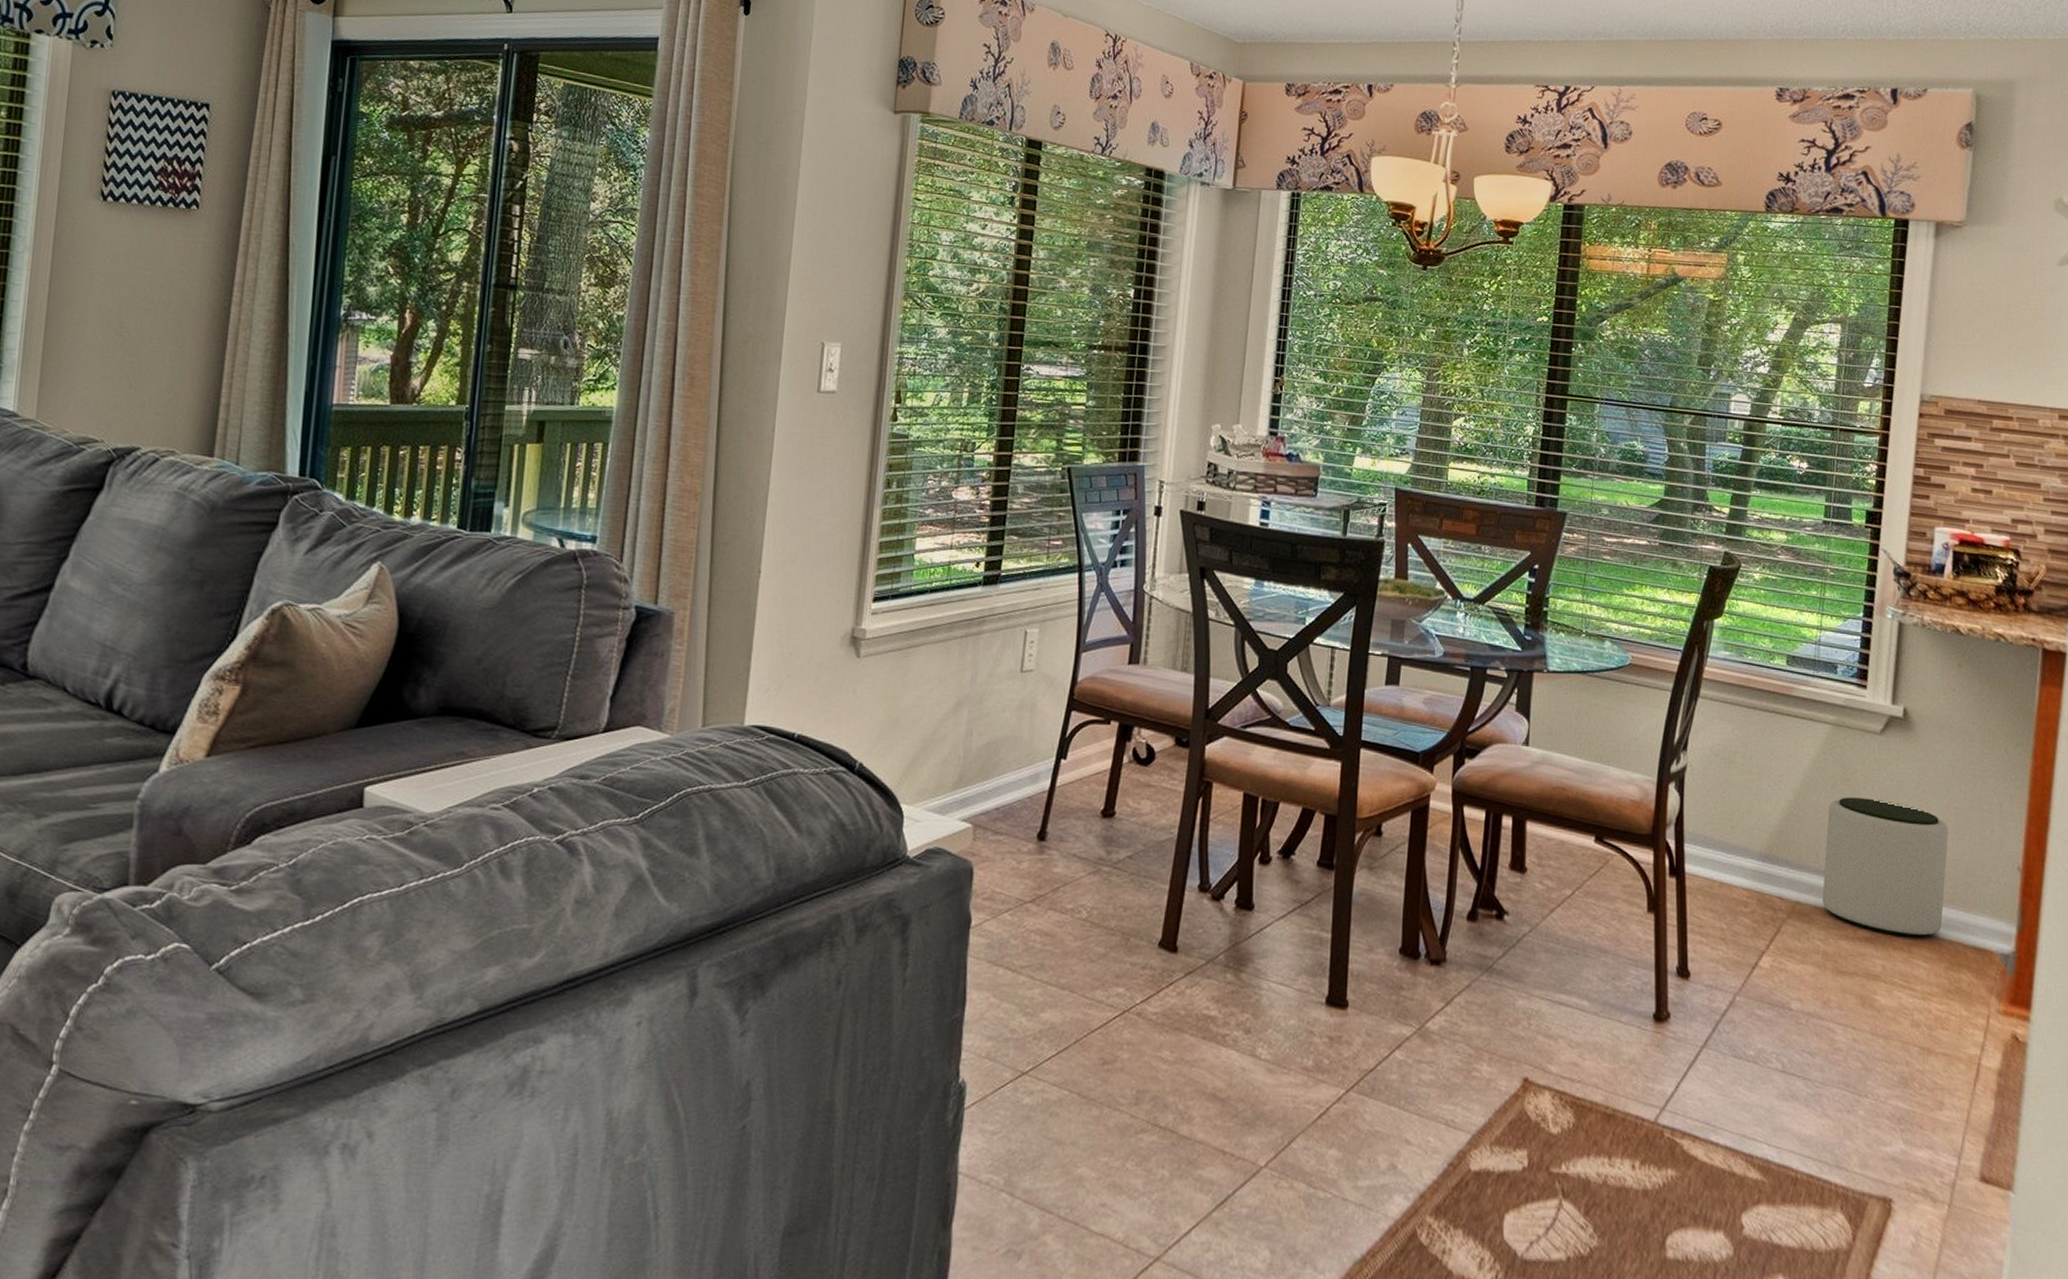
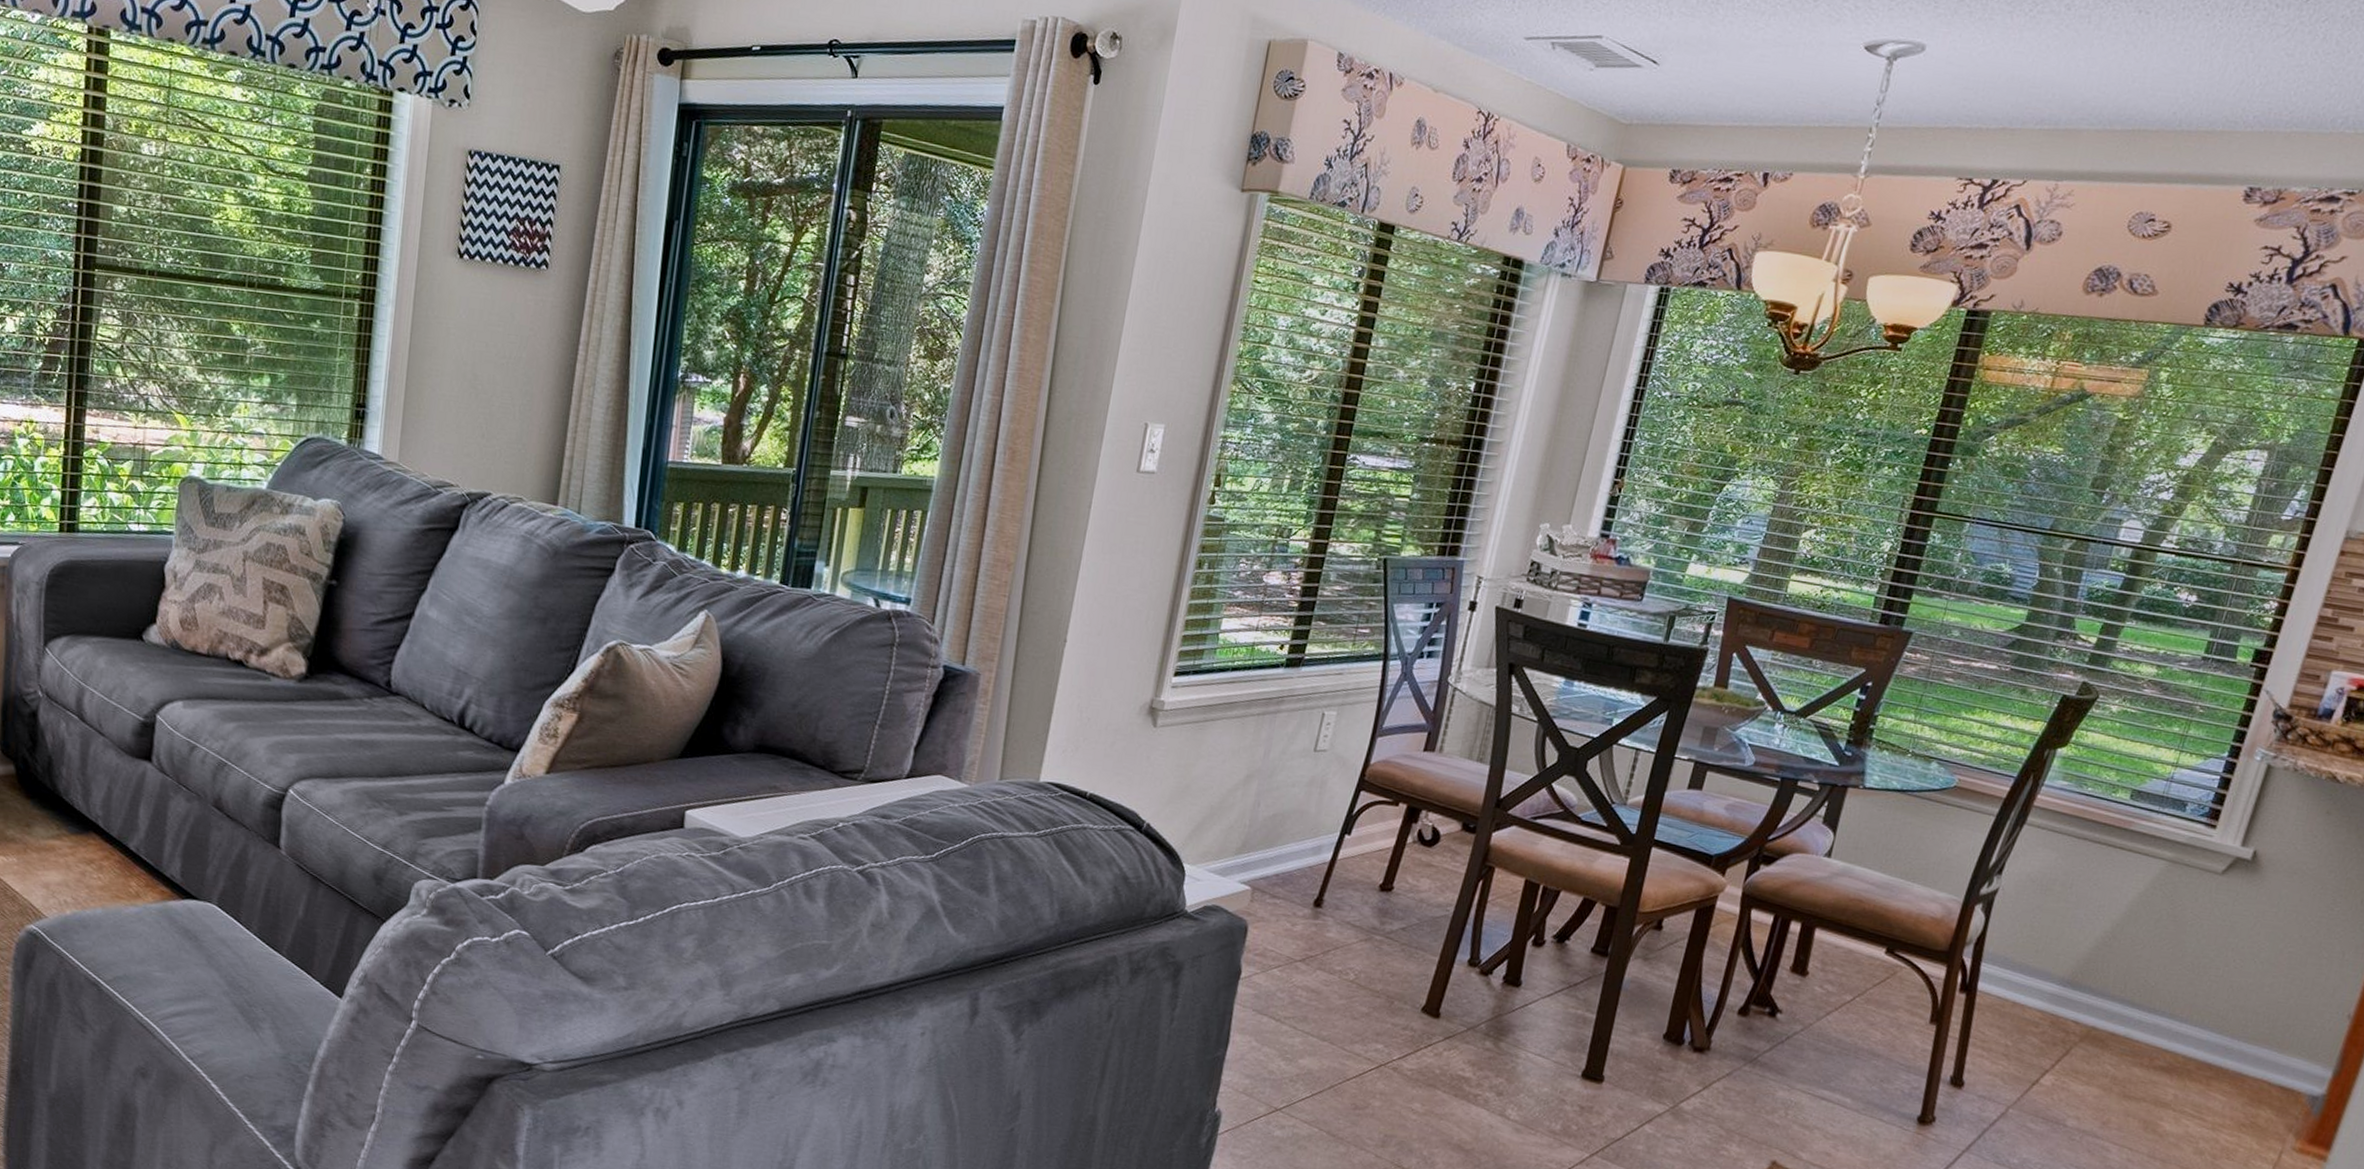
plant pot: present [1822,797,1948,937] -> none [2121,932,2278,1072]

